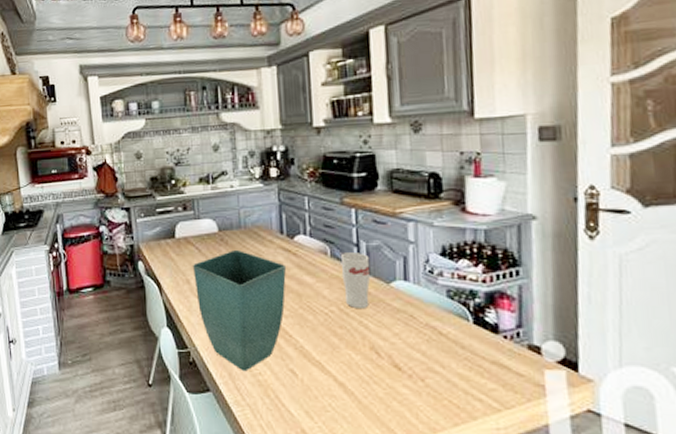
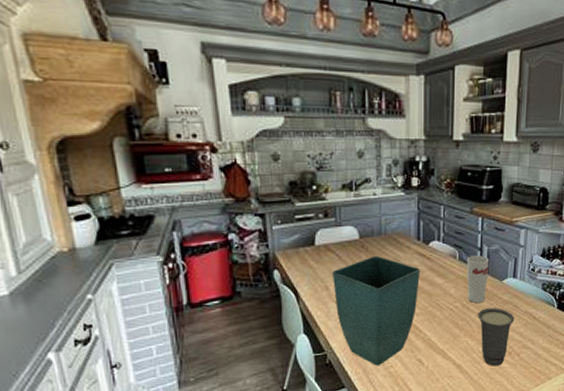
cup: none [361,316,412,391] -> present [478,308,515,367]

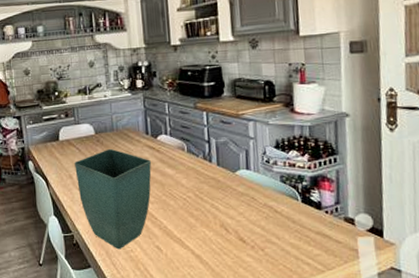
cup: present [466,256,489,303] -> none [195,148,220,193]
cup: present [478,308,515,367] -> none [212,199,254,260]

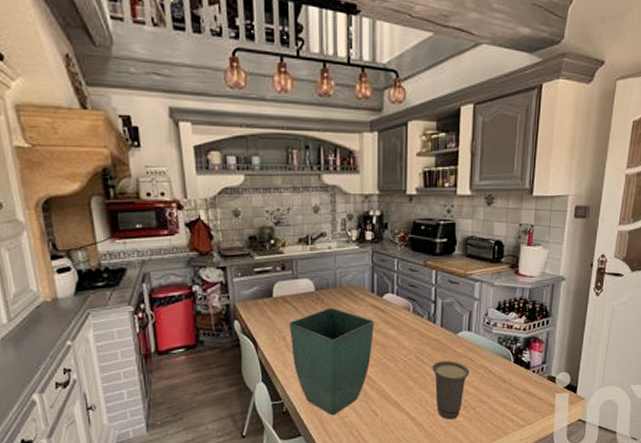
cup: none [212,199,254,260] -> present [432,361,470,420]

